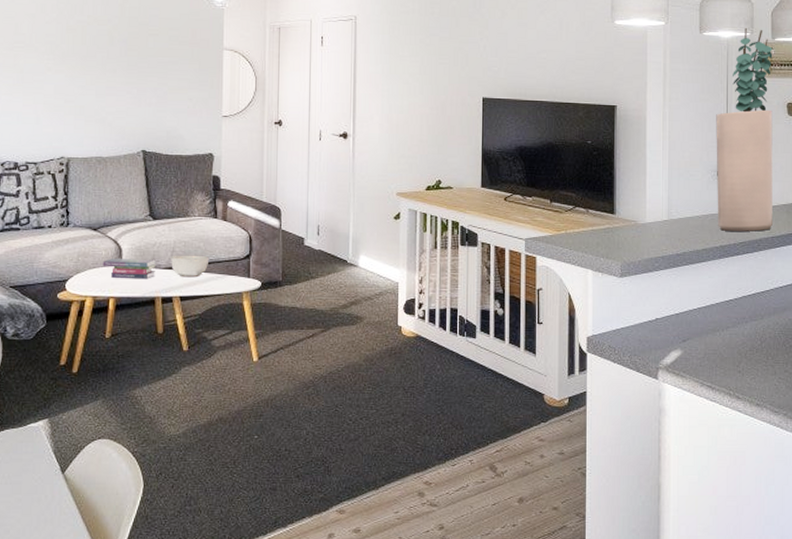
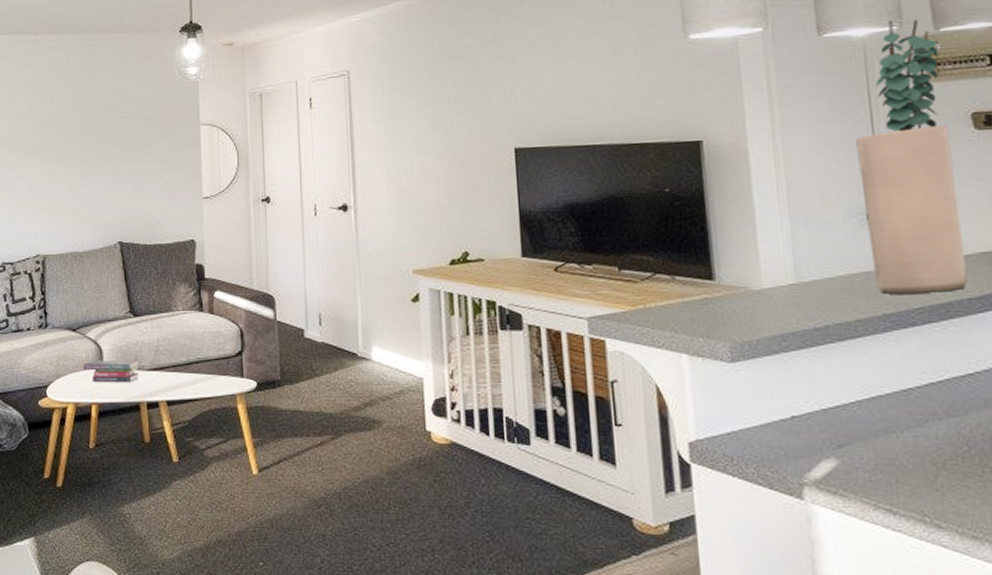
bowl: present [170,255,210,278] -> none [154,353,197,379]

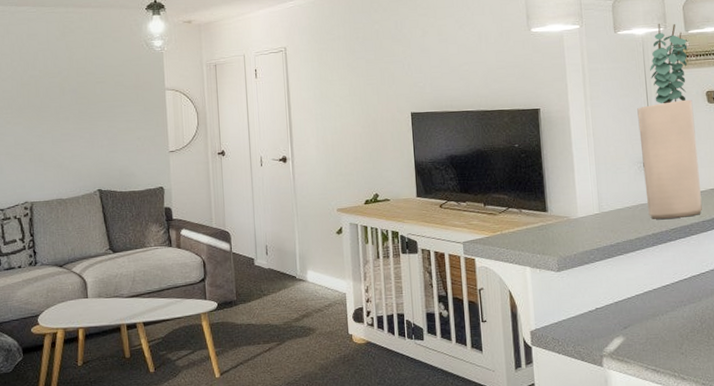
books: present [83,360,139,383] -> none [70,289,119,311]

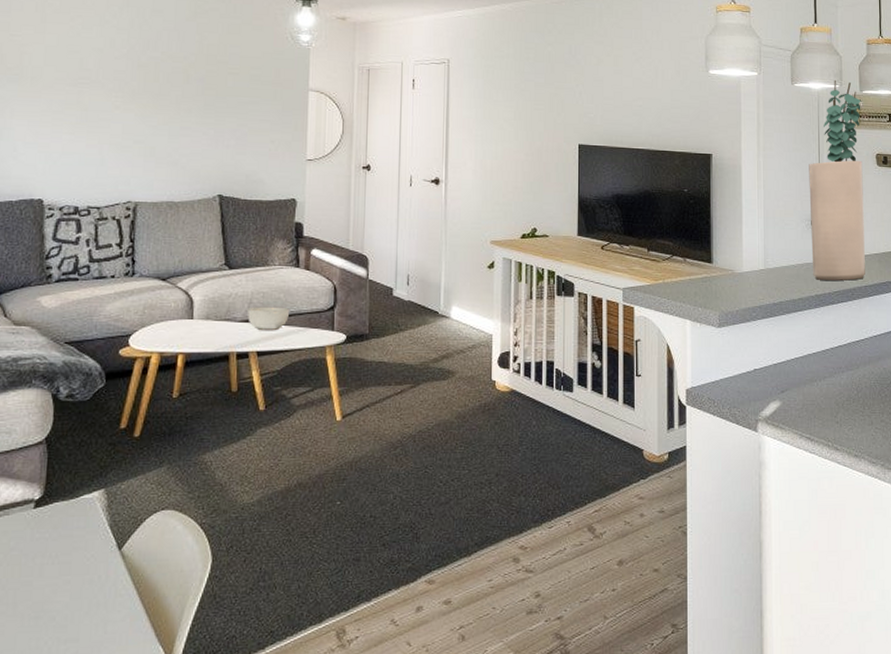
bowl: none [131,282,168,304] -> present [246,306,290,331]

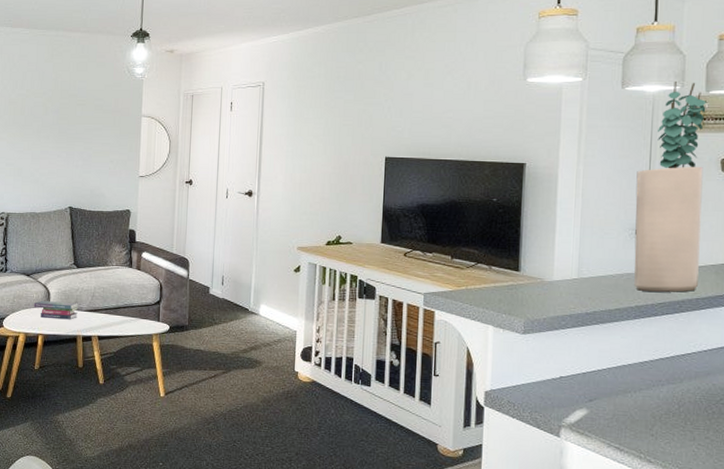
books: none [171,311,231,333] -> present [34,301,78,320]
bowl: present [246,306,290,331] -> none [90,299,125,320]

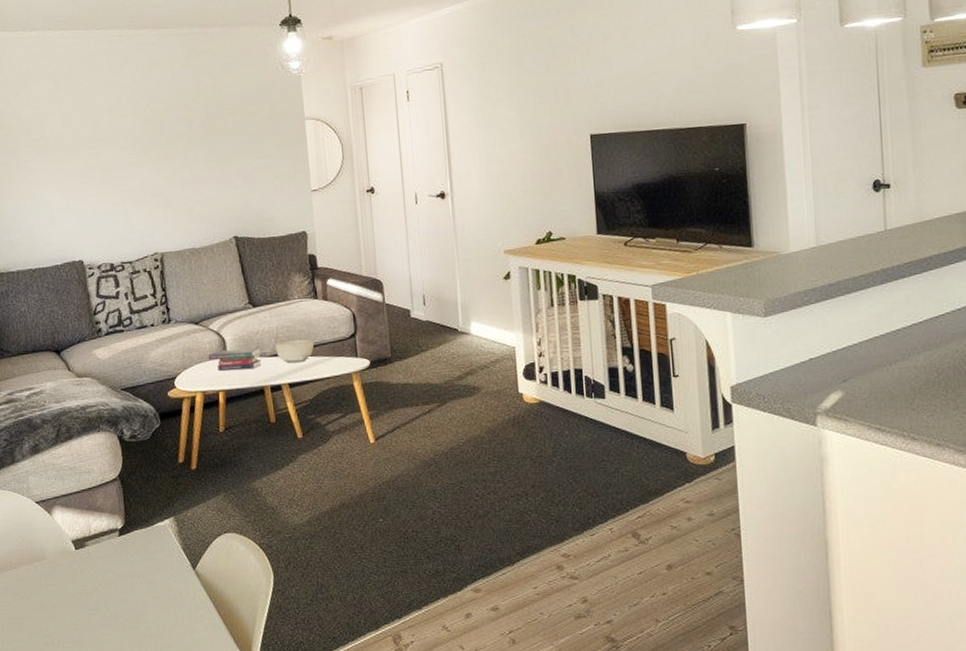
bowl: none [90,299,125,320] -> present [274,338,314,364]
vase: present [634,80,707,292] -> none [866,11,944,252]

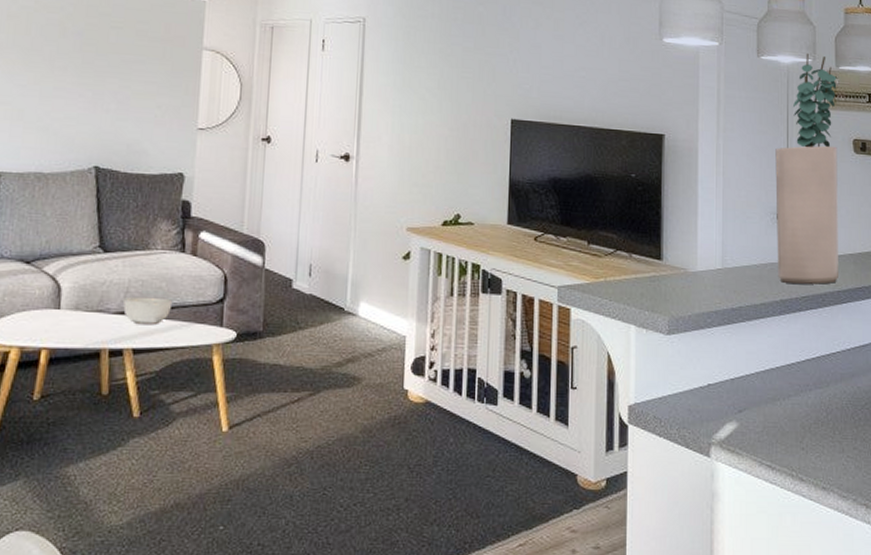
books: present [208,348,262,372] -> none [35,299,104,327]
vase: none [866,11,944,252] -> present [775,53,838,285]

